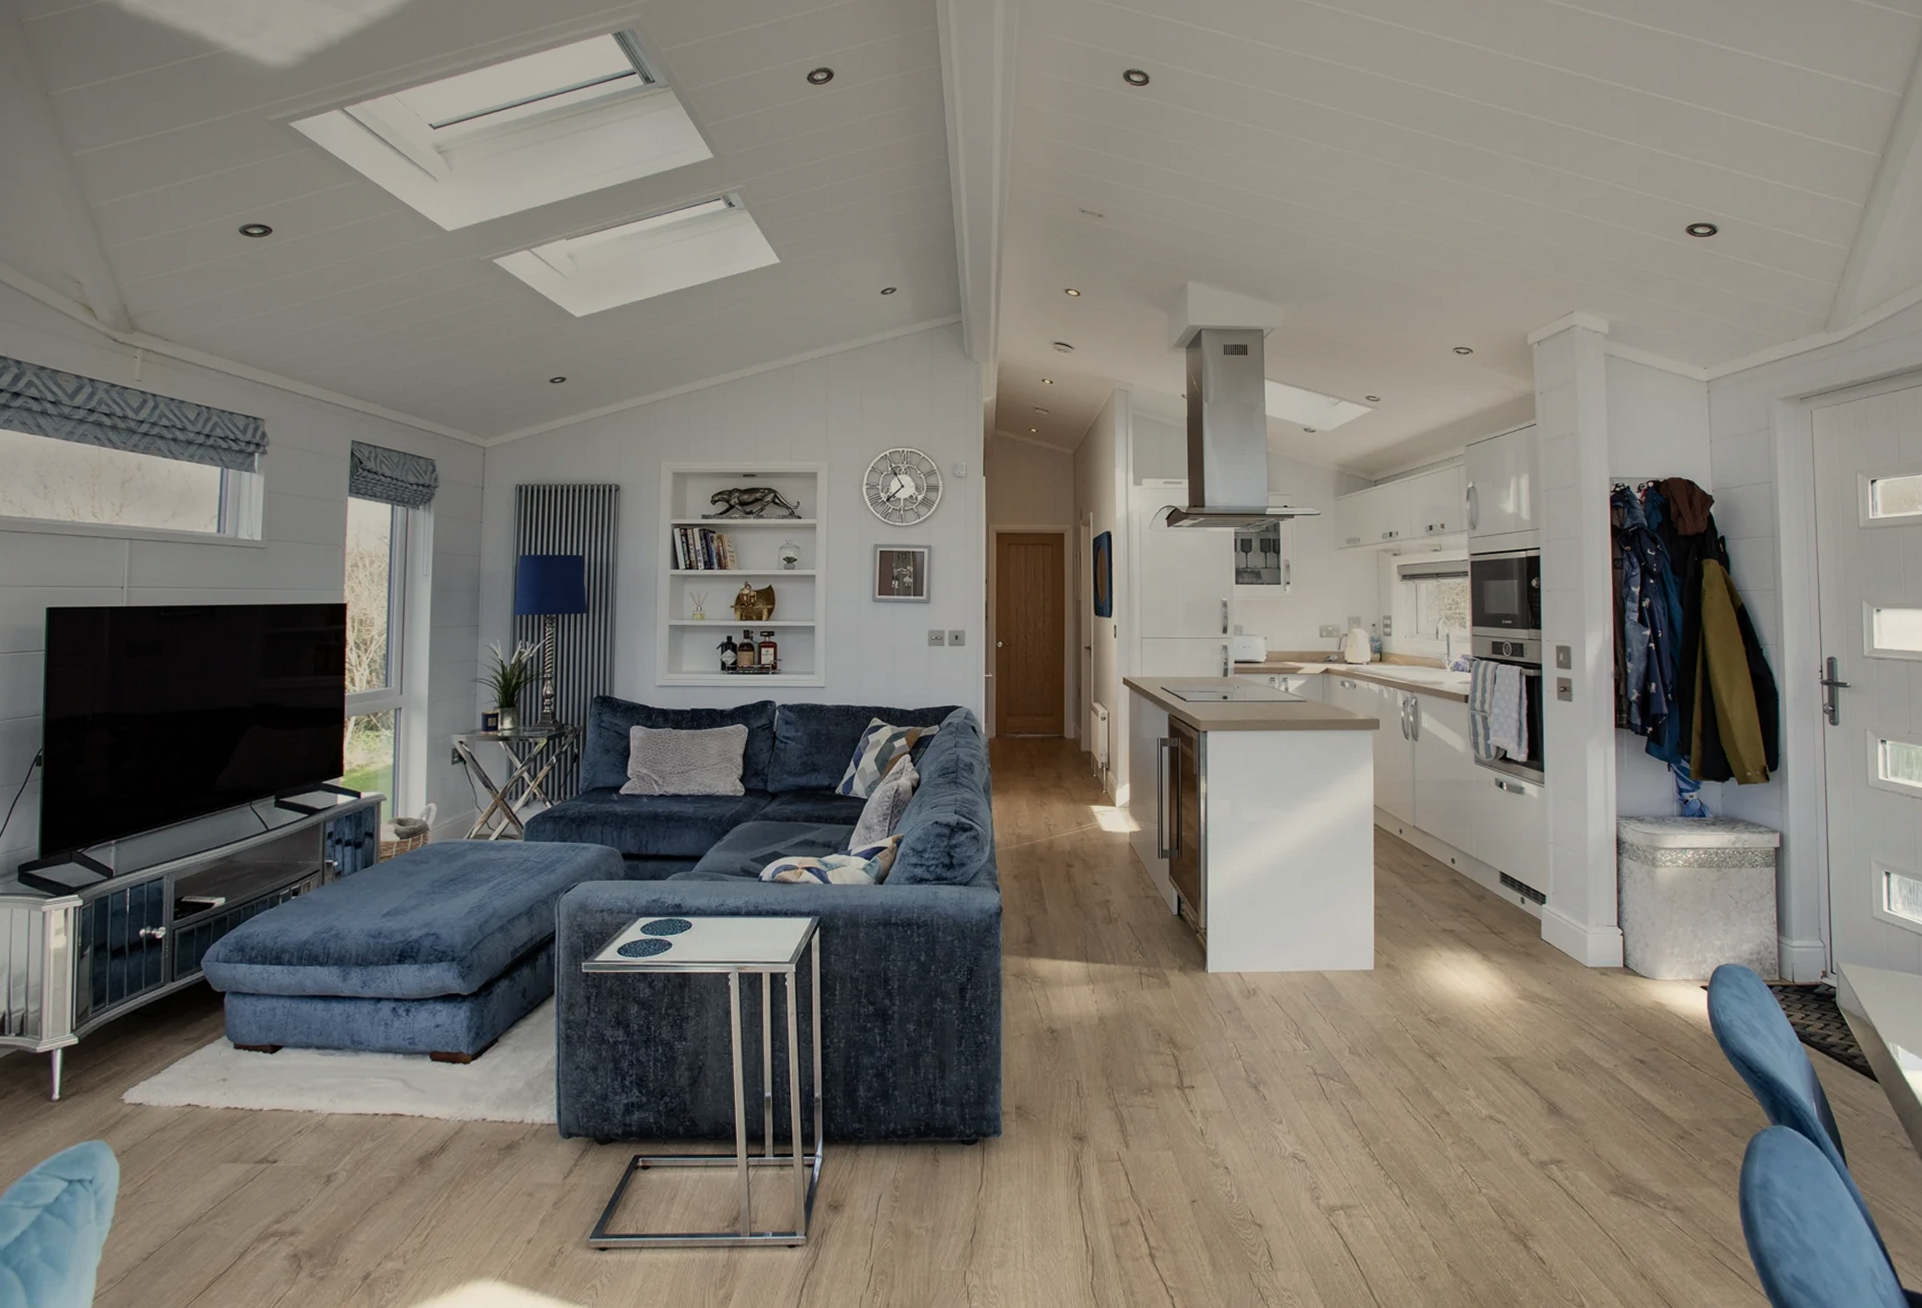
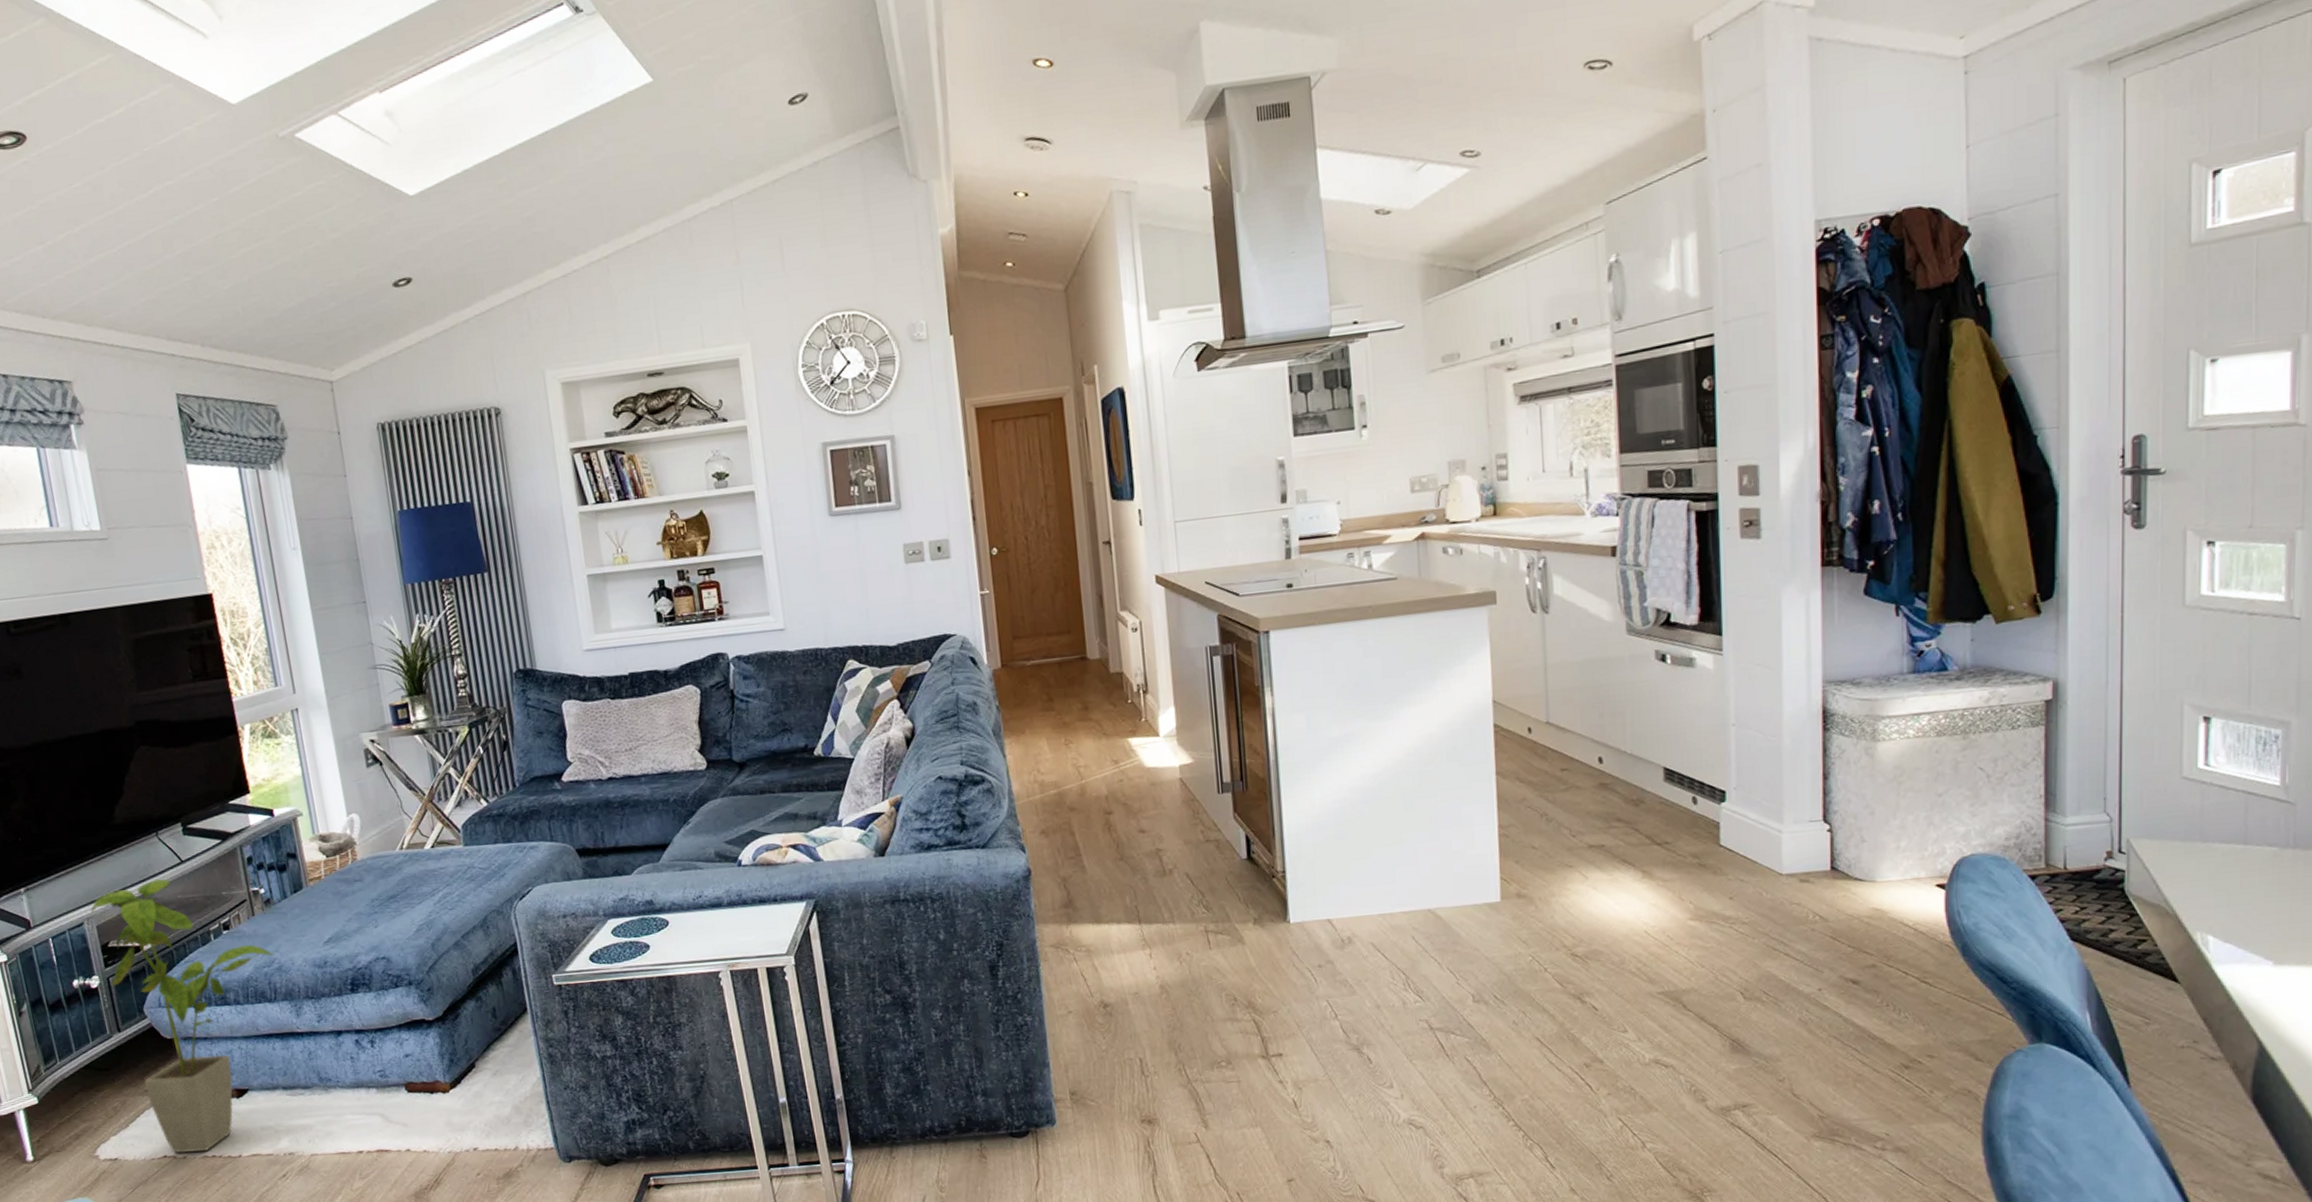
house plant: none [173,844,335,1103] -> present [91,878,275,1154]

